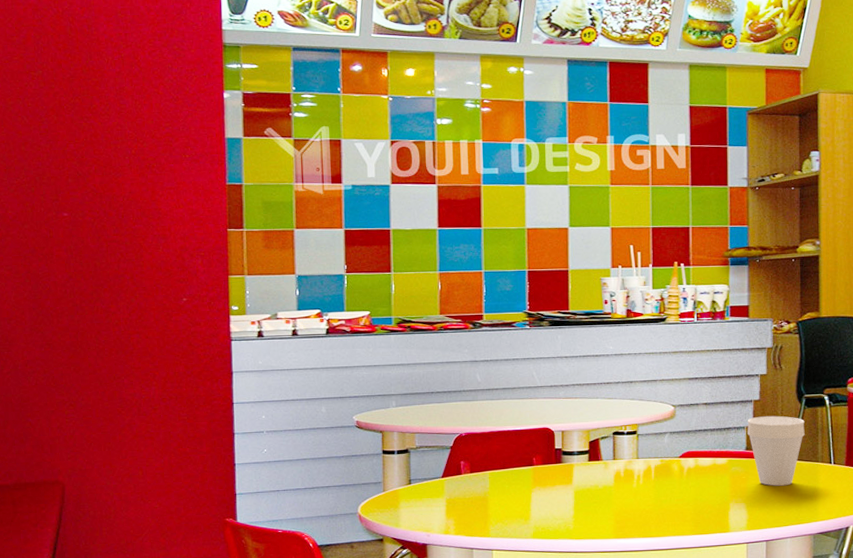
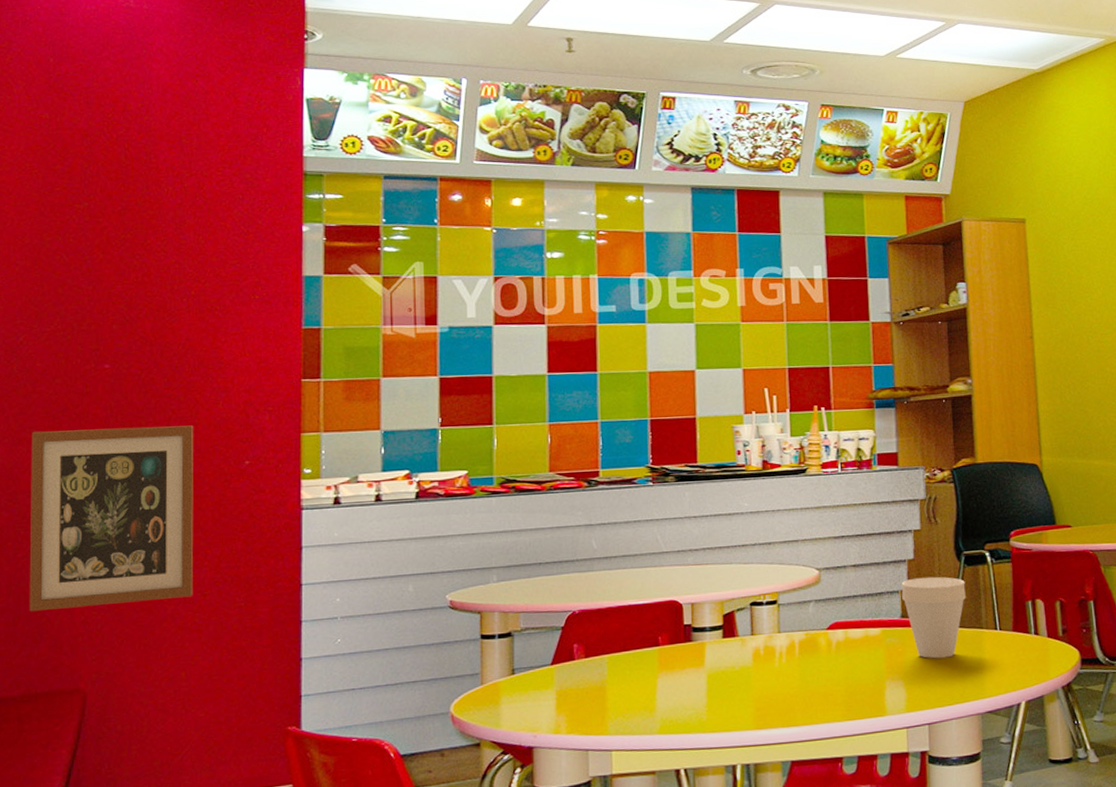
wall art: none [8,267,145,418] -> present [29,425,194,612]

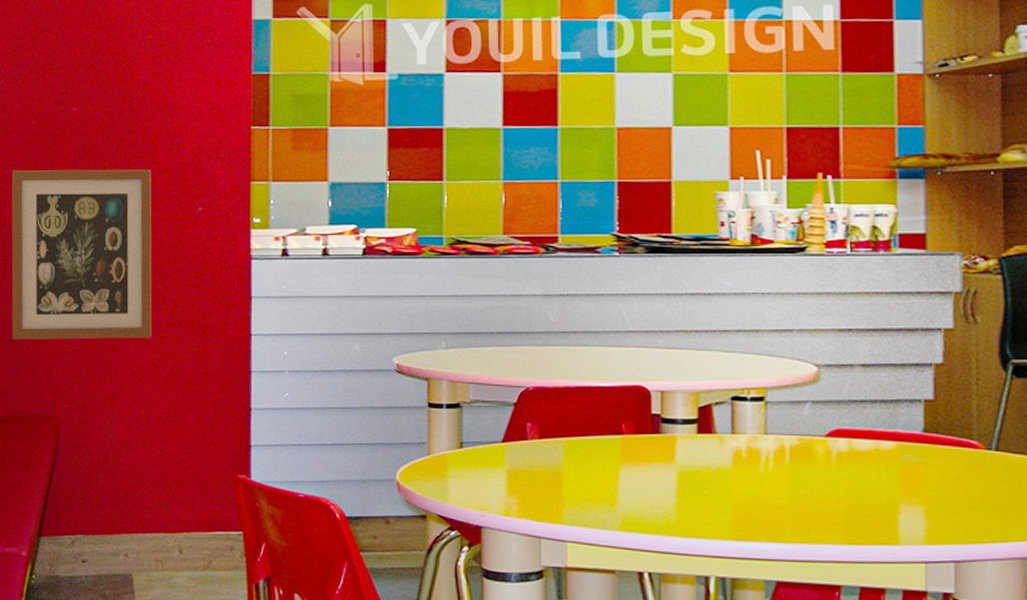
cup: present [901,576,966,659] -> none [925,386,1013,486]

